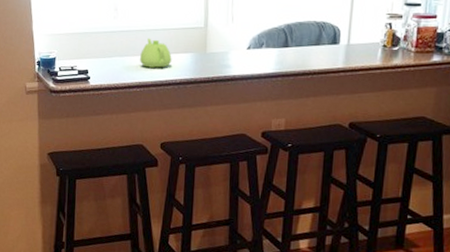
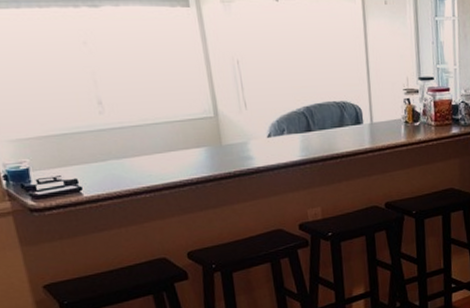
teapot: present [139,38,172,69] -> none [141,134,183,170]

